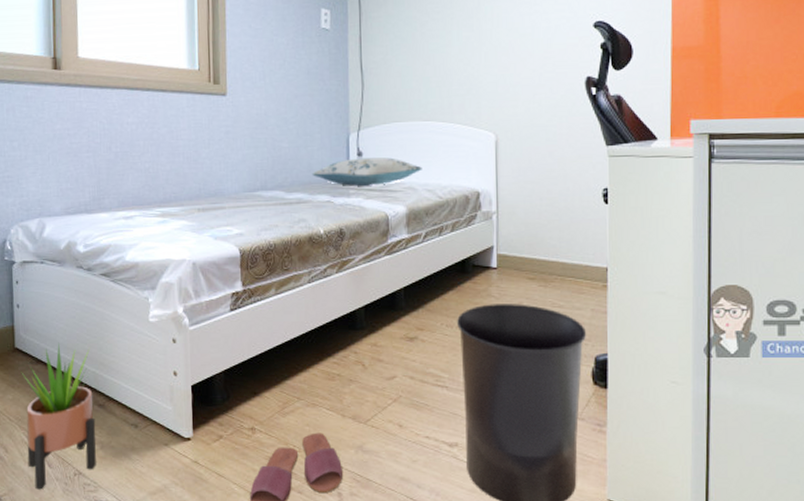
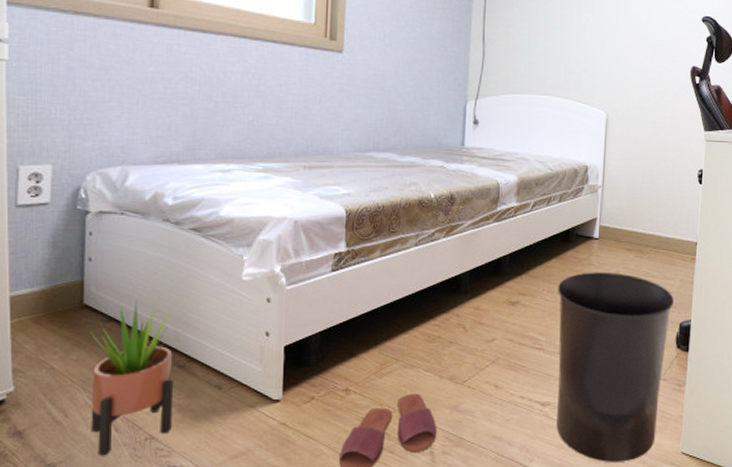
pillow: present [312,157,422,186] -> none [427,126,536,154]

